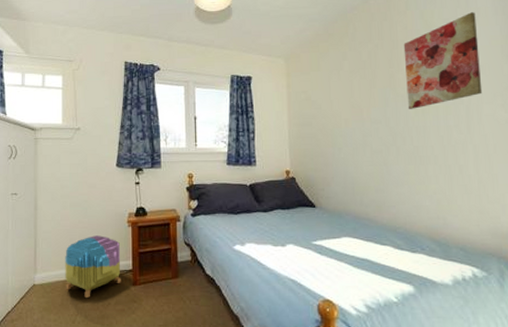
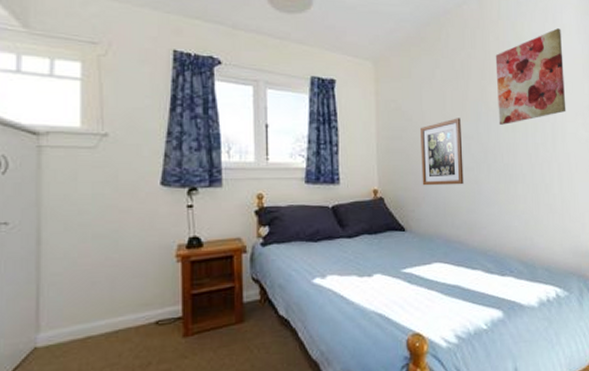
storage ottoman: present [65,235,121,299] -> none [84,275,167,360]
wall art: none [329,104,372,167] -> present [420,118,464,186]

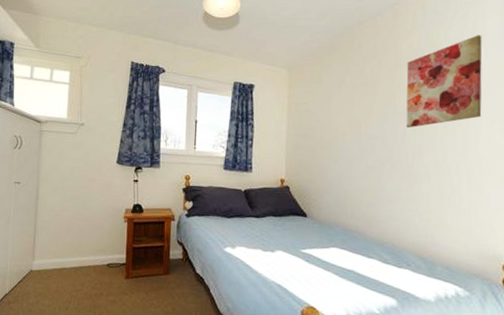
wall art: present [420,118,464,186] -> none [325,120,367,181]

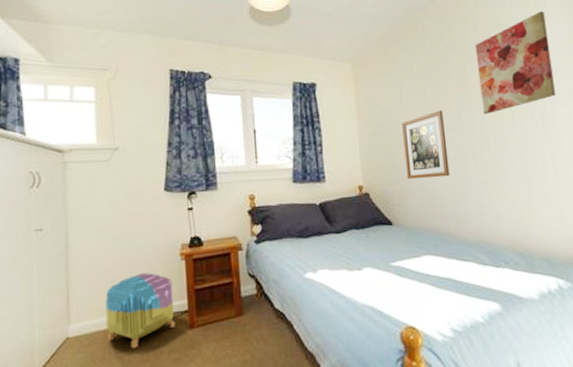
storage ottoman: none [61,228,115,288] -> present [105,273,175,349]
wall art: none [325,120,367,181] -> present [402,110,450,180]

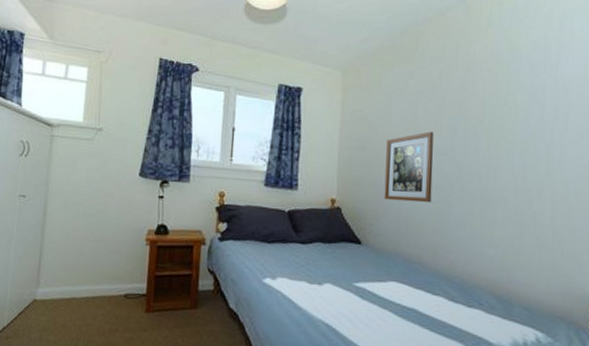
storage ottoman: present [105,273,175,349] -> none [70,251,135,322]
wall art: present [475,11,556,114] -> none [479,36,569,142]

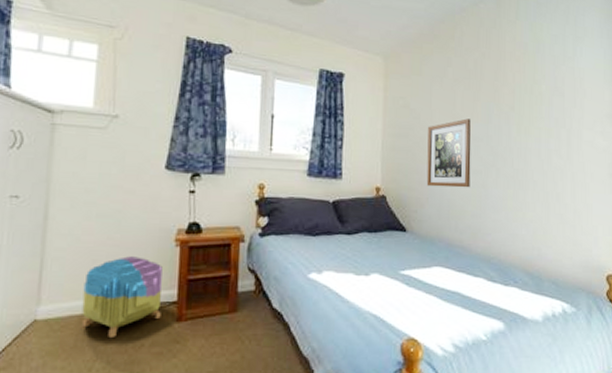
storage ottoman: none [70,251,135,322] -> present [82,256,163,339]

